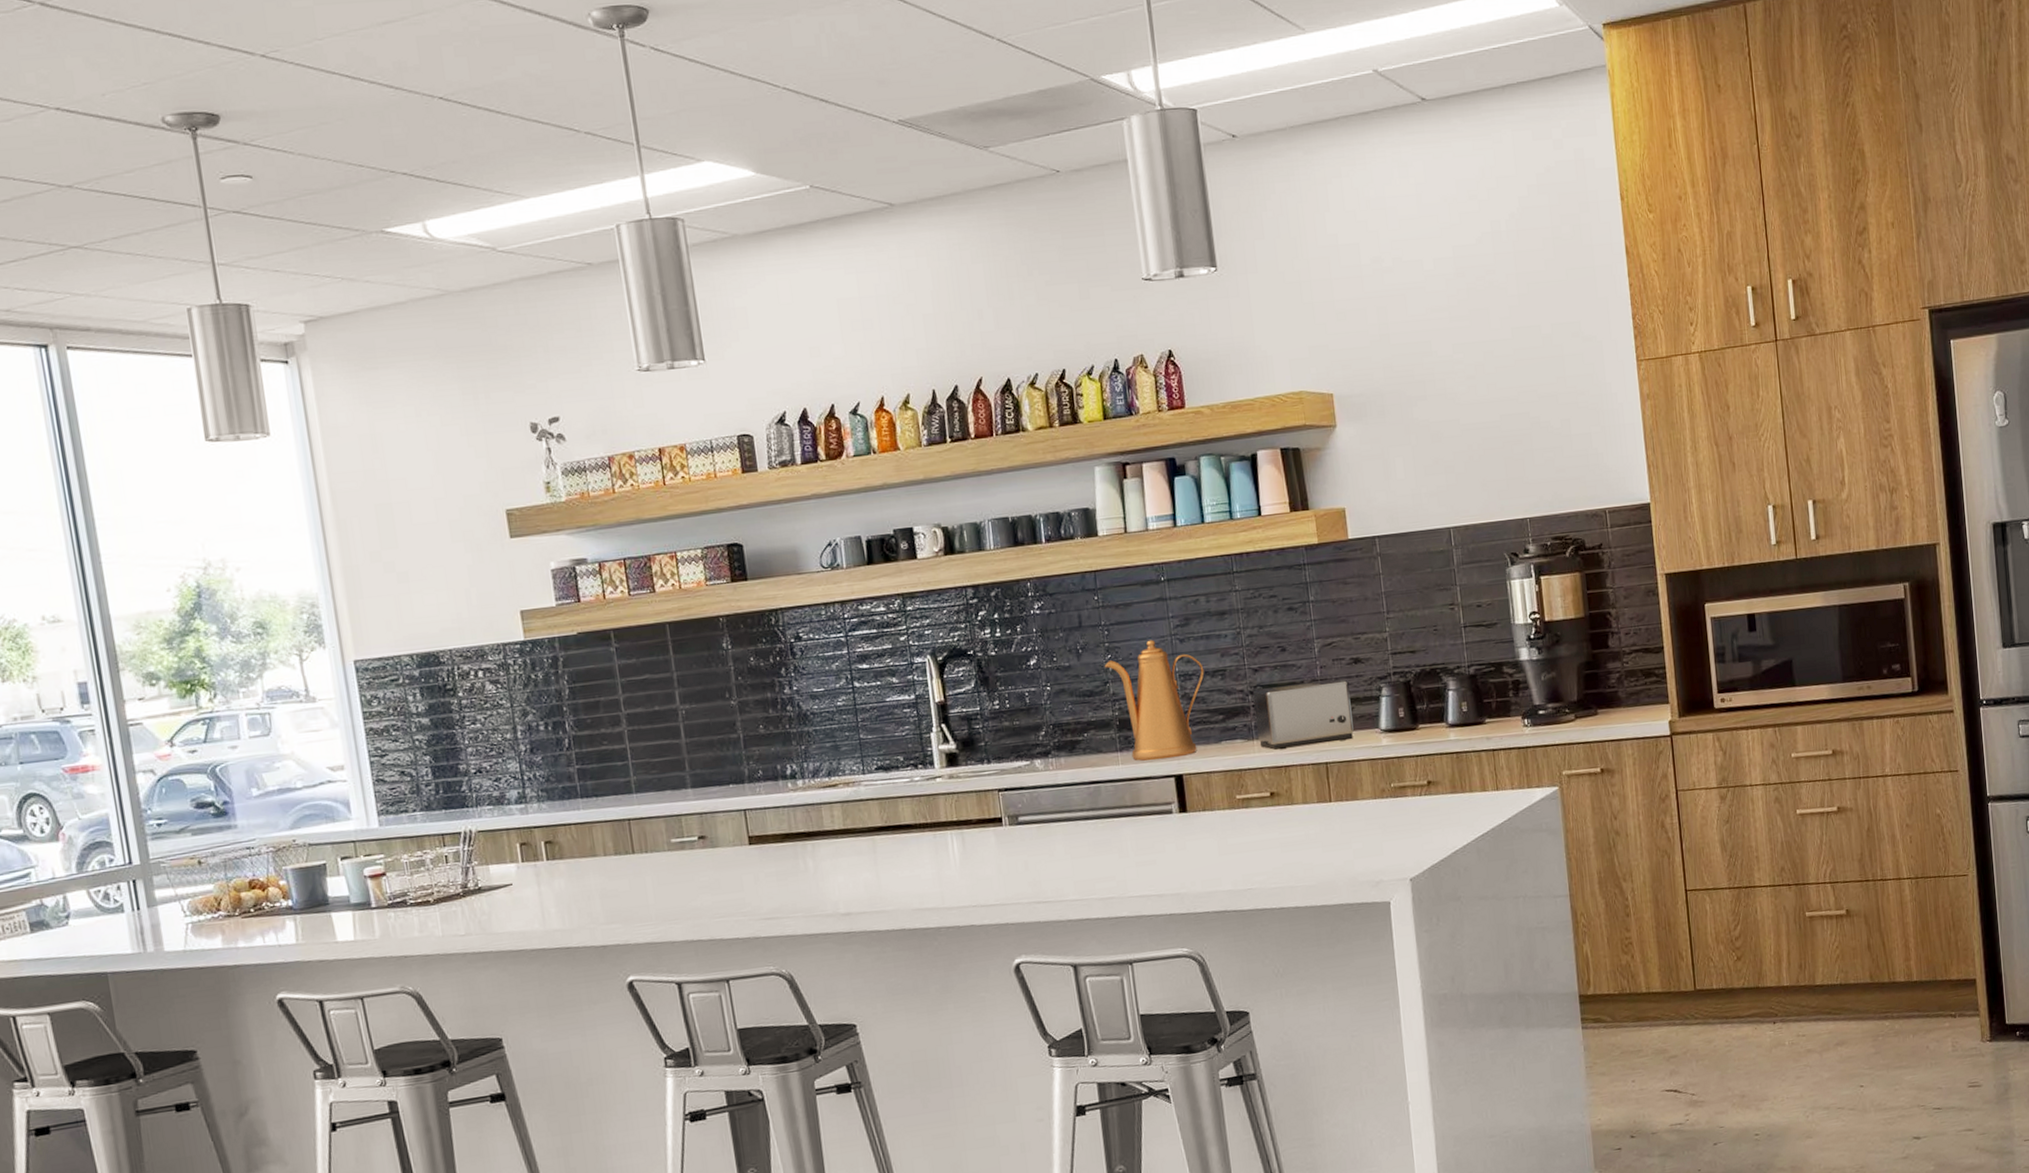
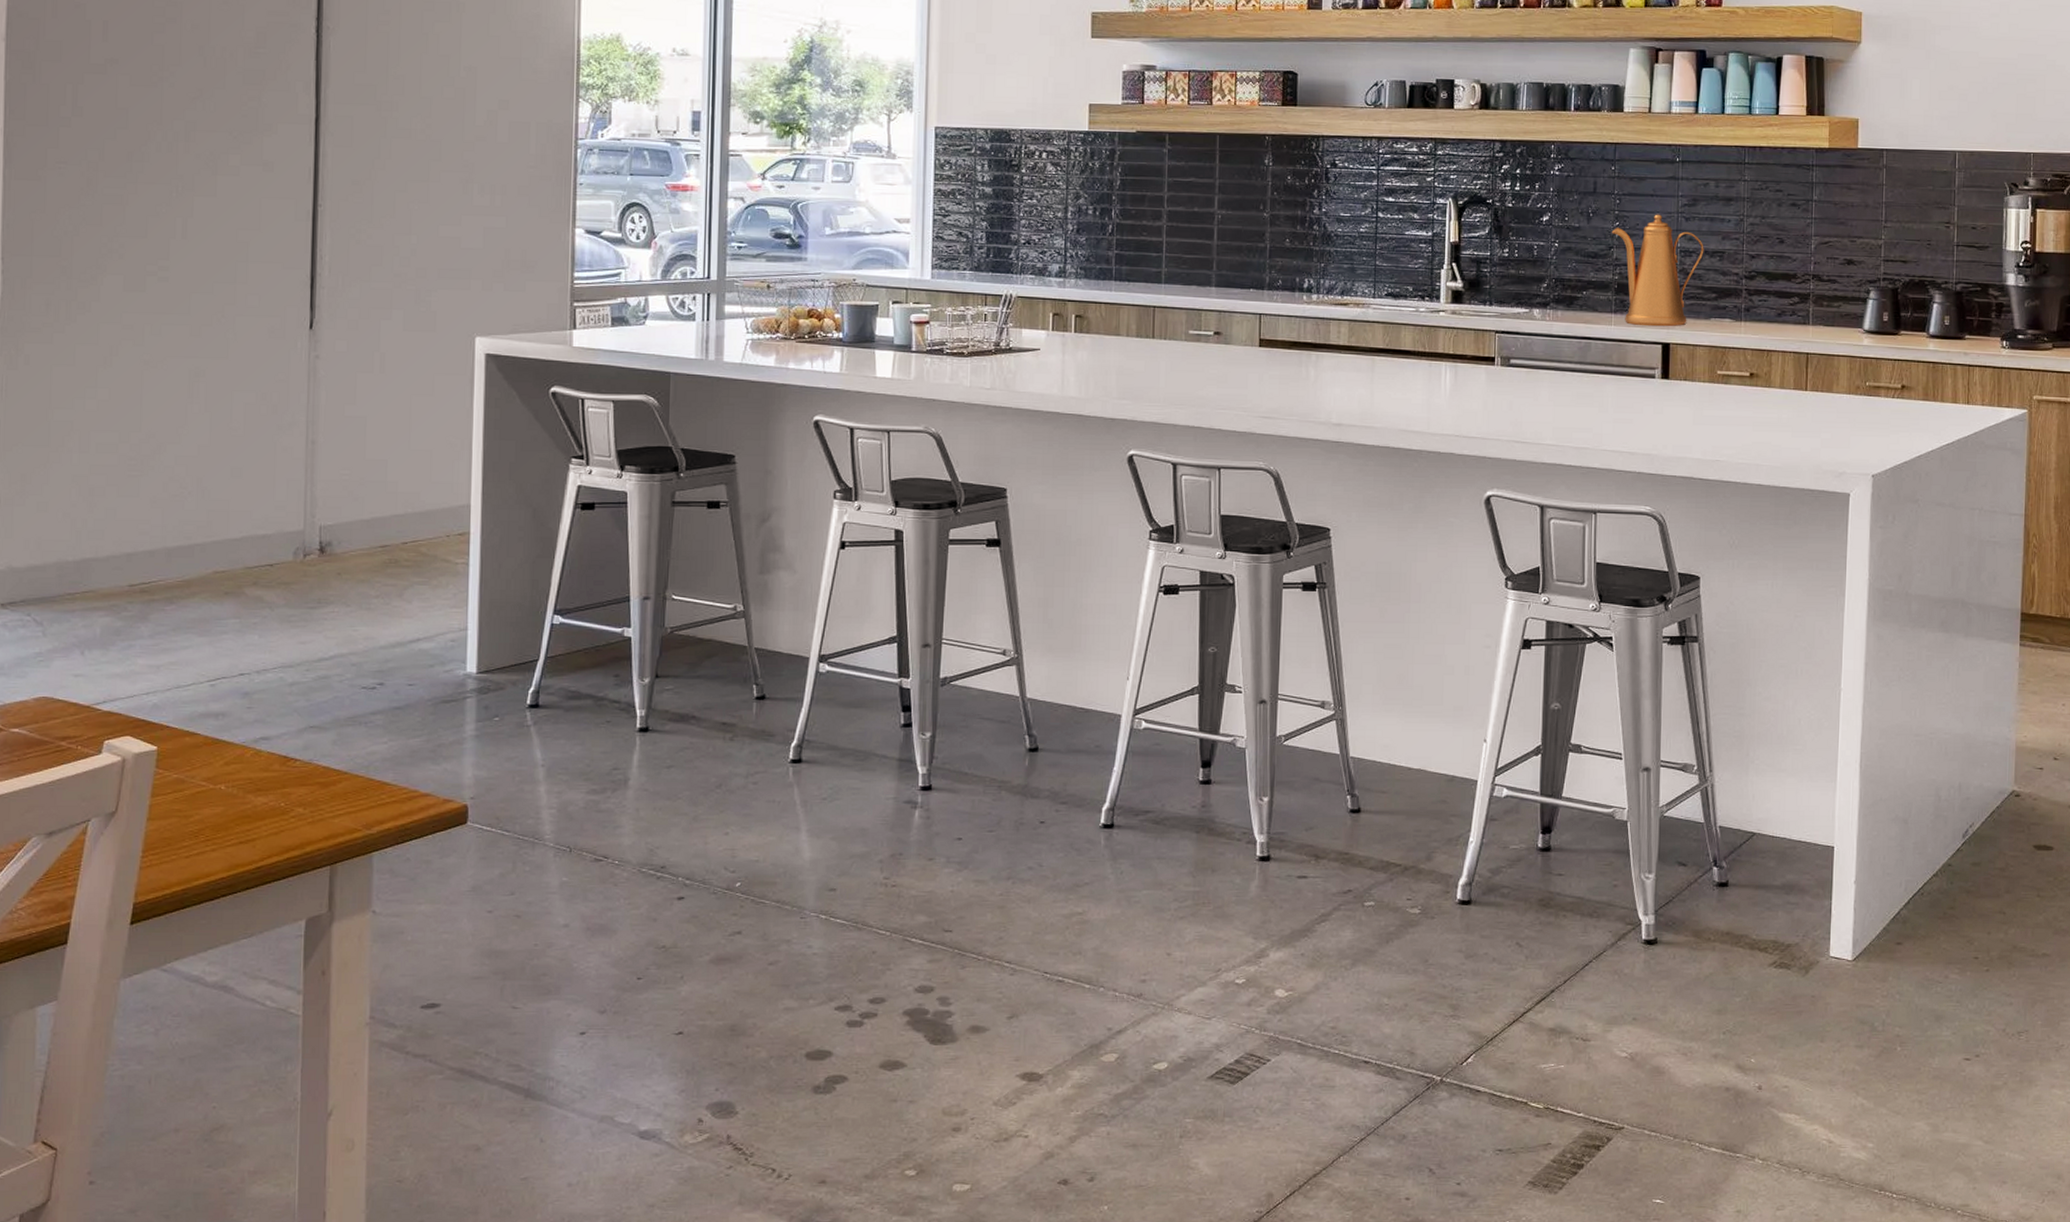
toaster: present [1252,679,1354,751] -> none [1745,274,1839,335]

